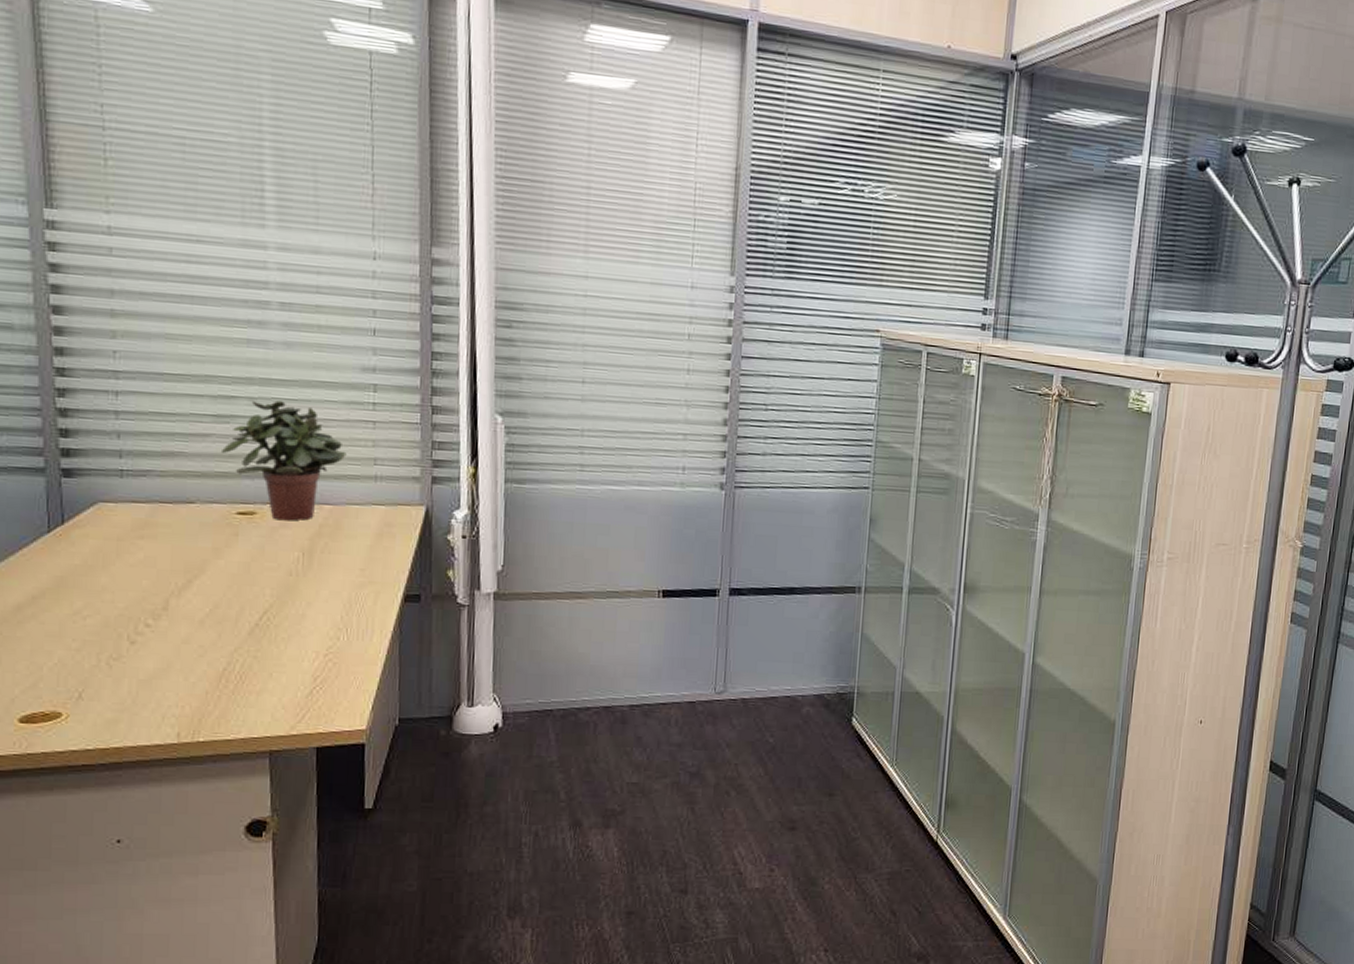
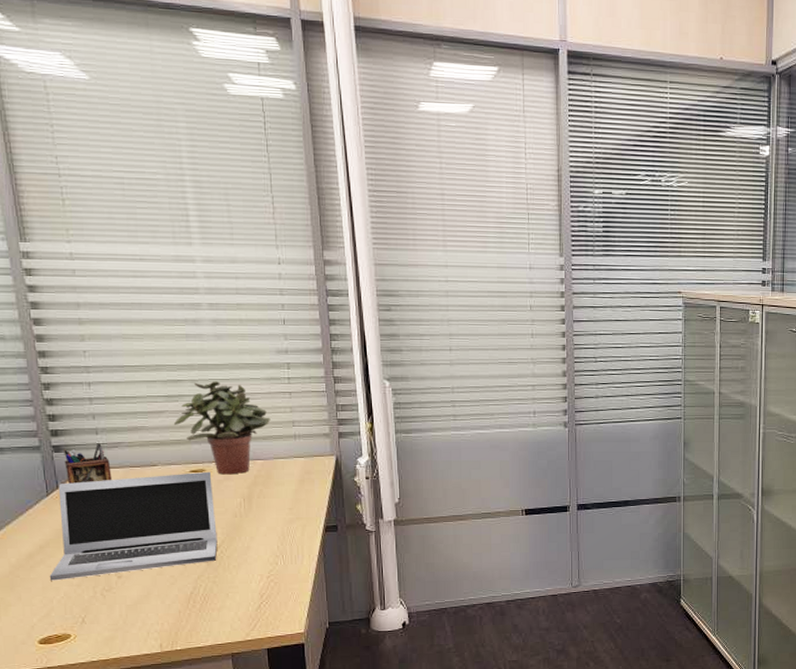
laptop: none [41,515,265,642] -> present [49,471,218,581]
desk organizer: none [75,469,135,520] -> present [63,443,112,484]

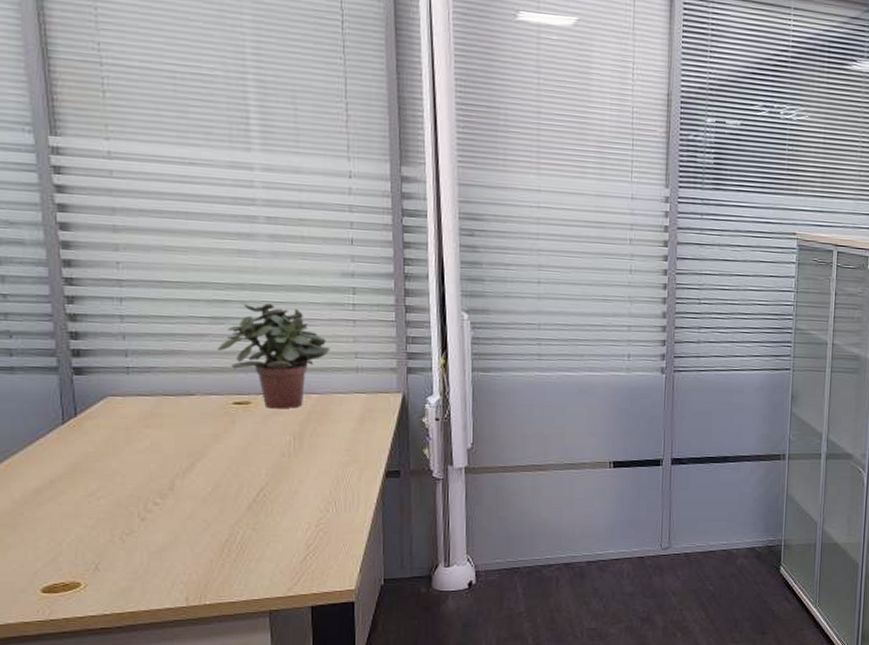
laptop: present [49,471,218,581] -> none [59,404,261,521]
desk organizer: present [63,443,112,484] -> none [86,367,141,412]

